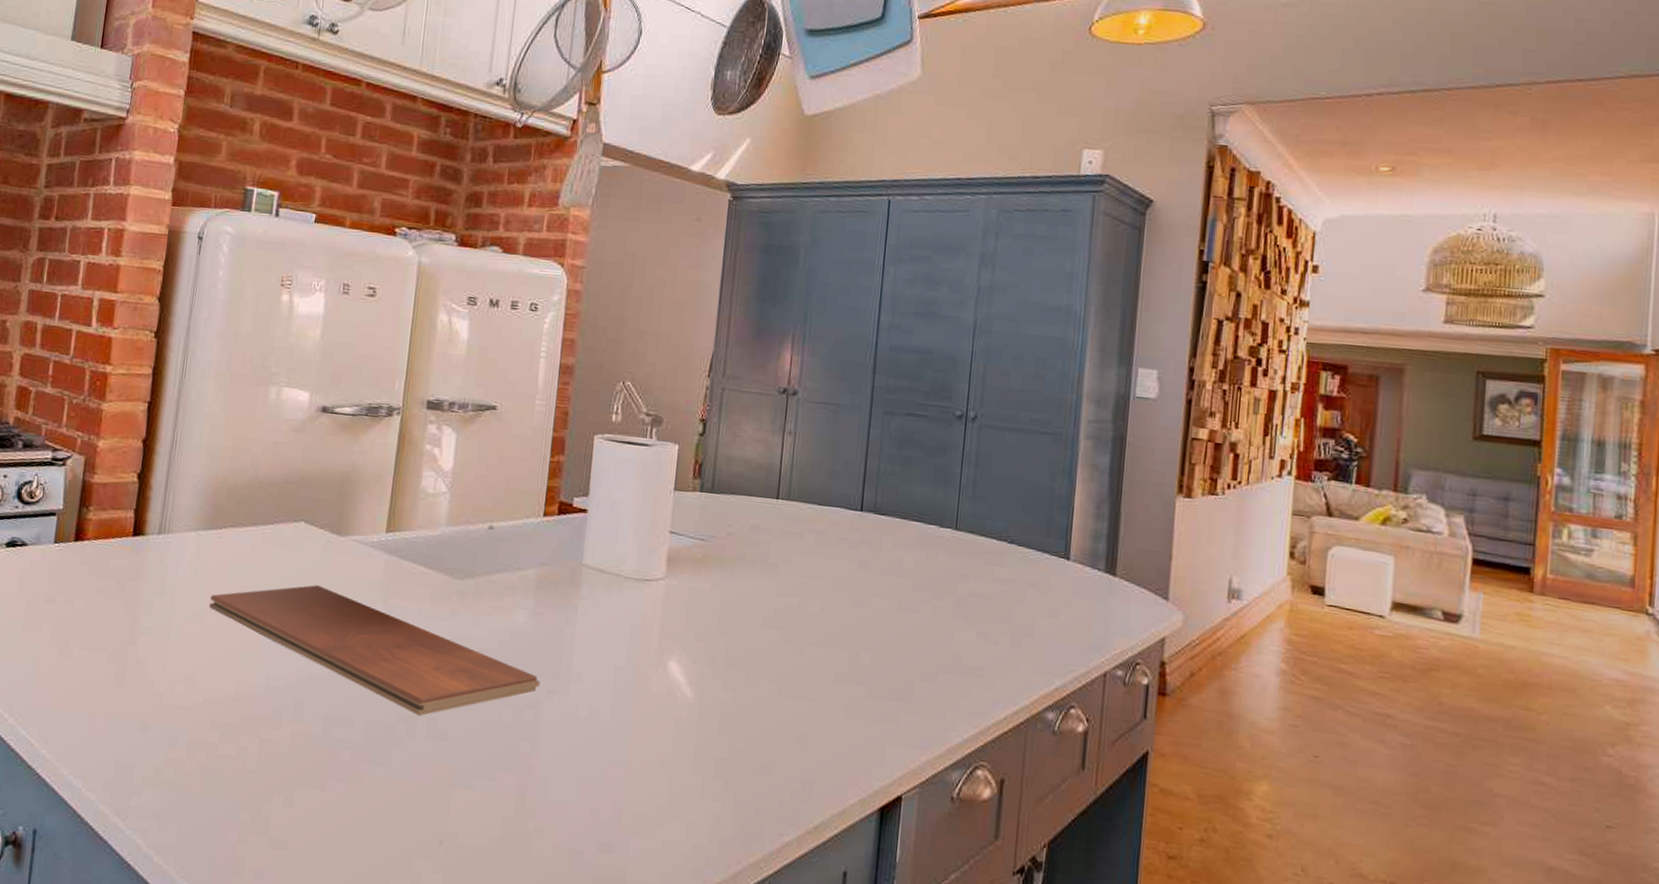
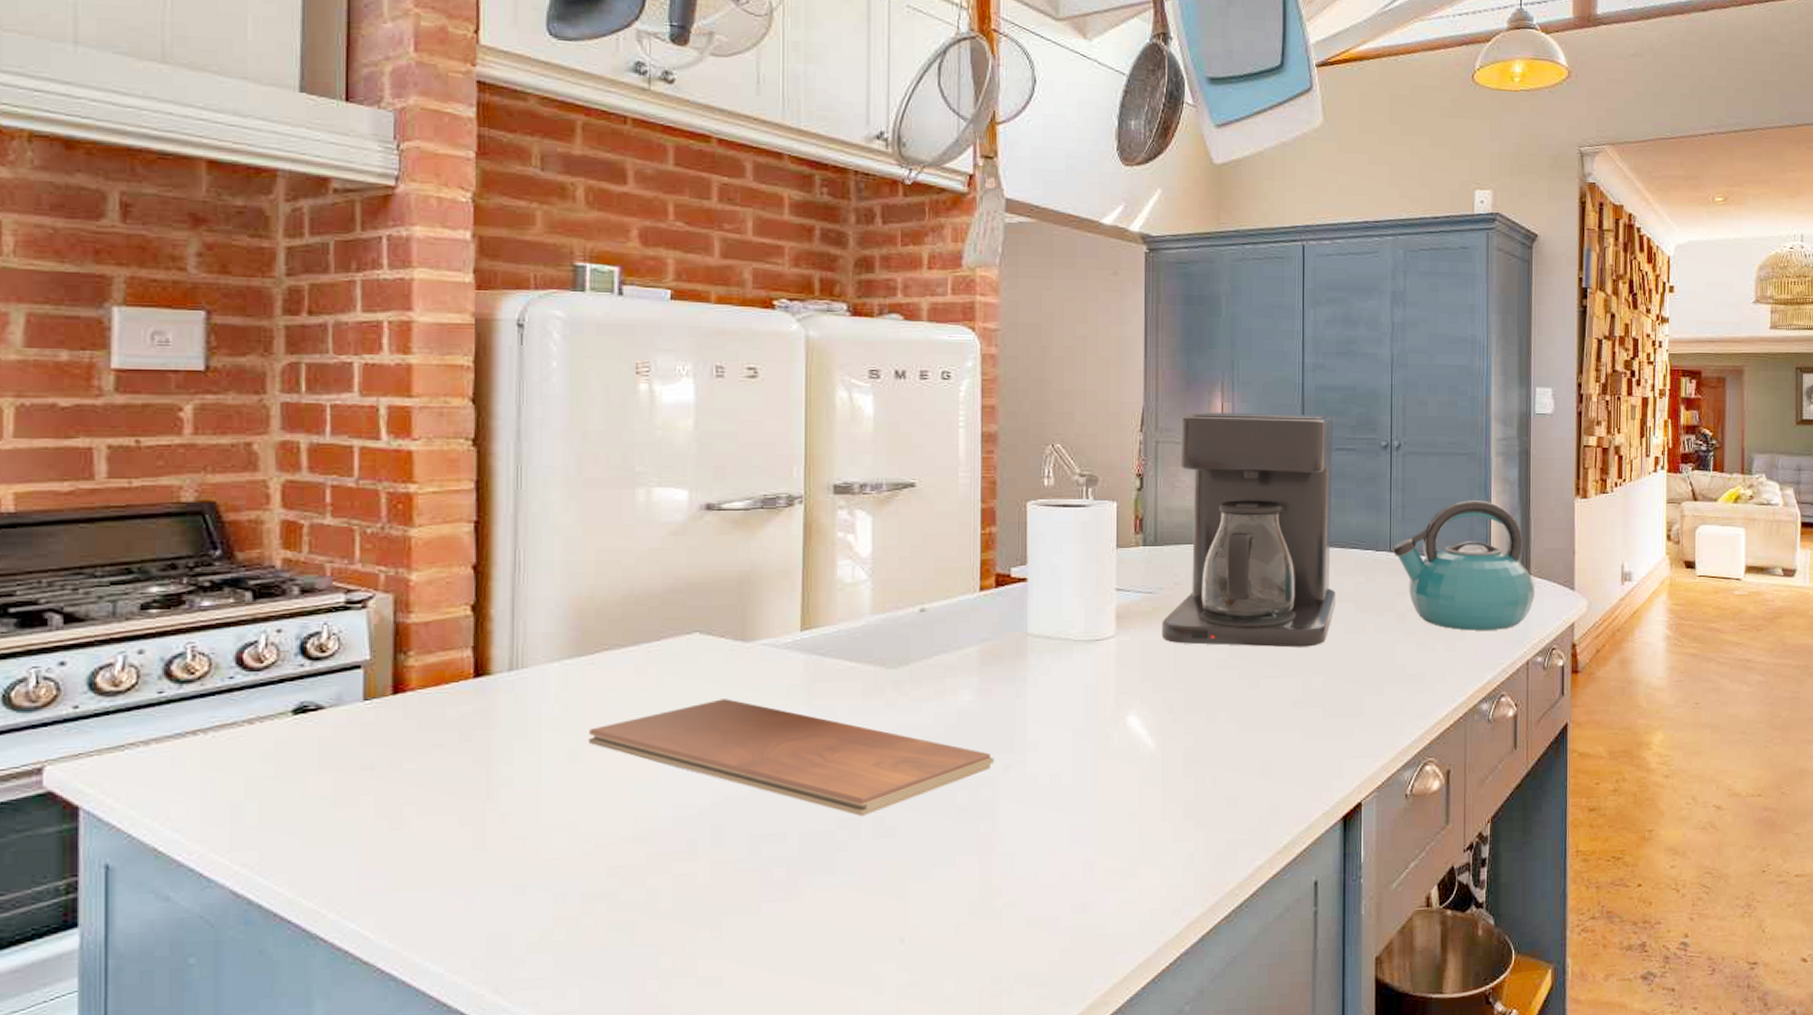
coffee maker: none [709,363,905,620] -> present [1161,412,1335,648]
kettle: none [958,483,1121,633] -> present [1392,499,1536,631]

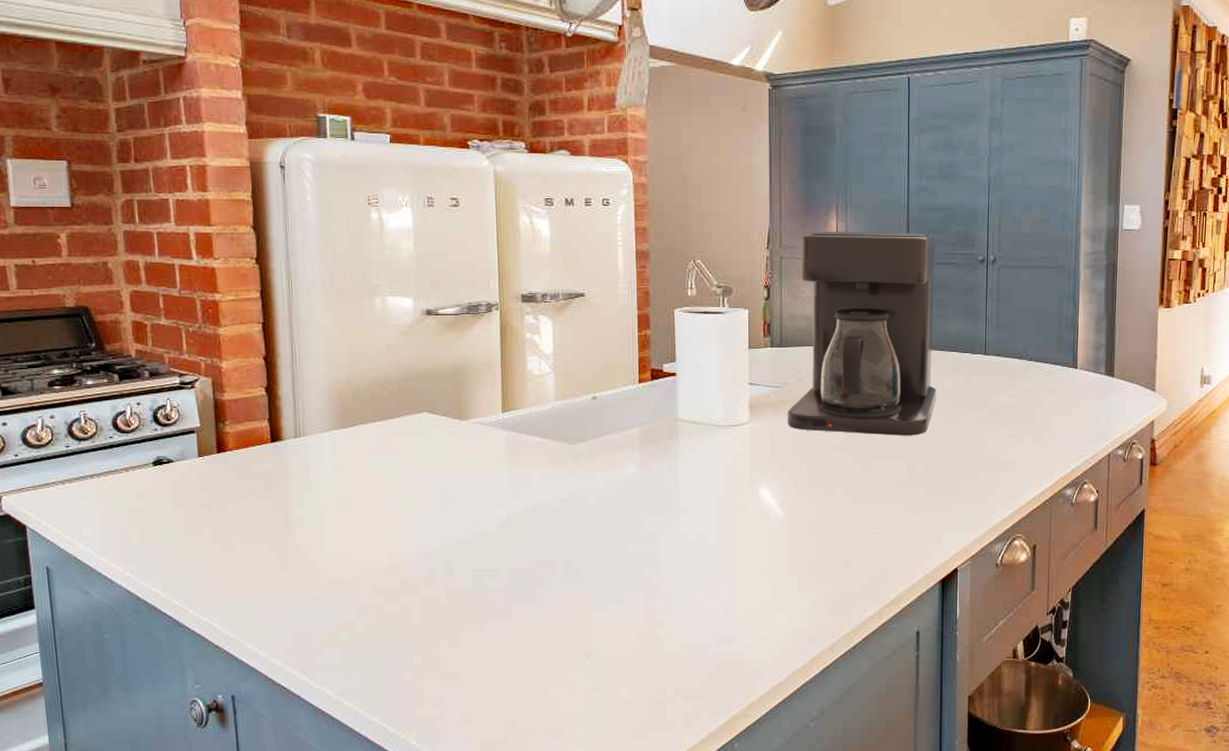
chopping board: present [589,699,995,817] -> none [353,464,655,560]
kettle: present [1392,499,1536,631] -> none [987,308,1119,425]

